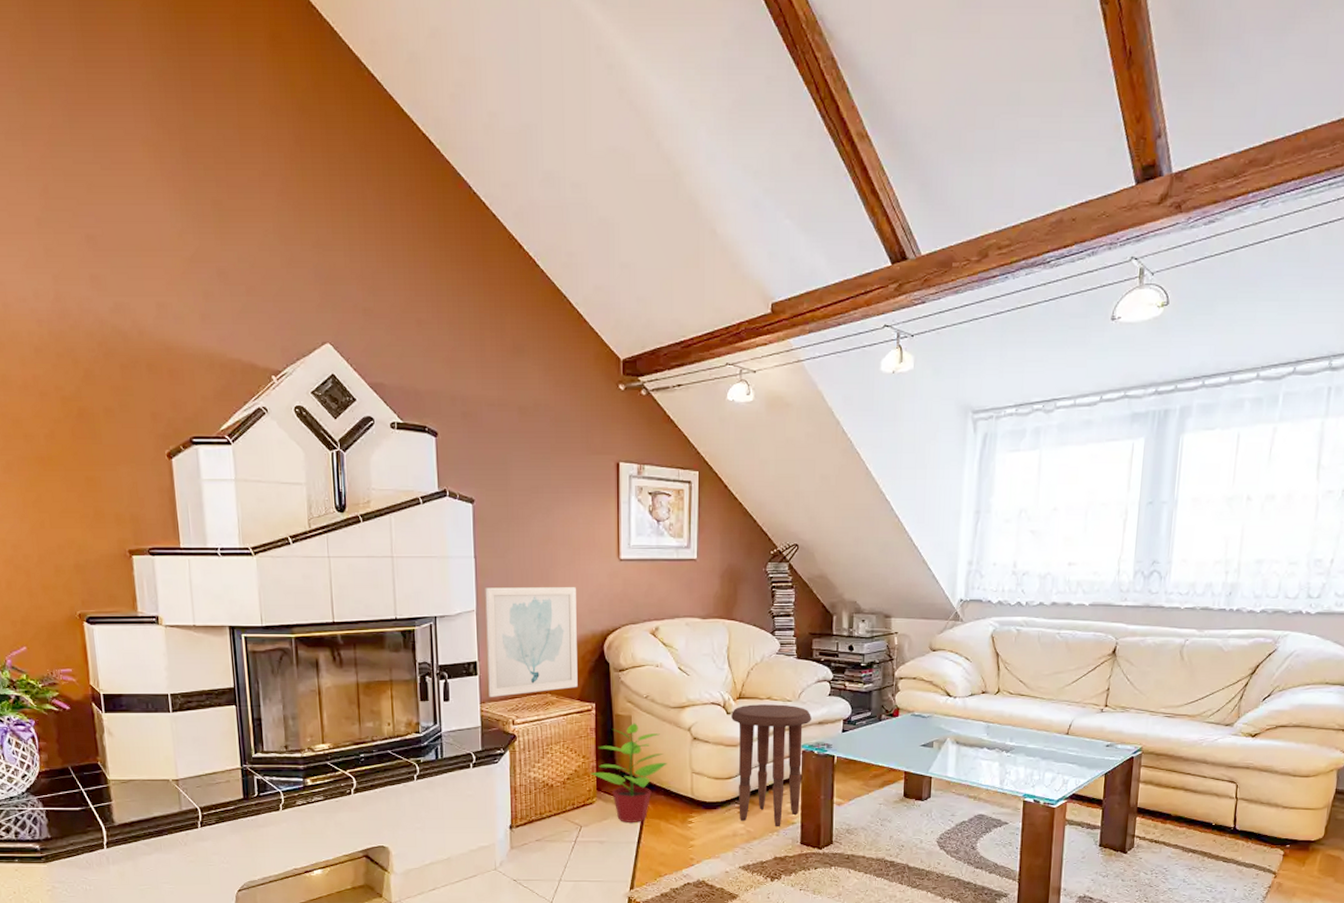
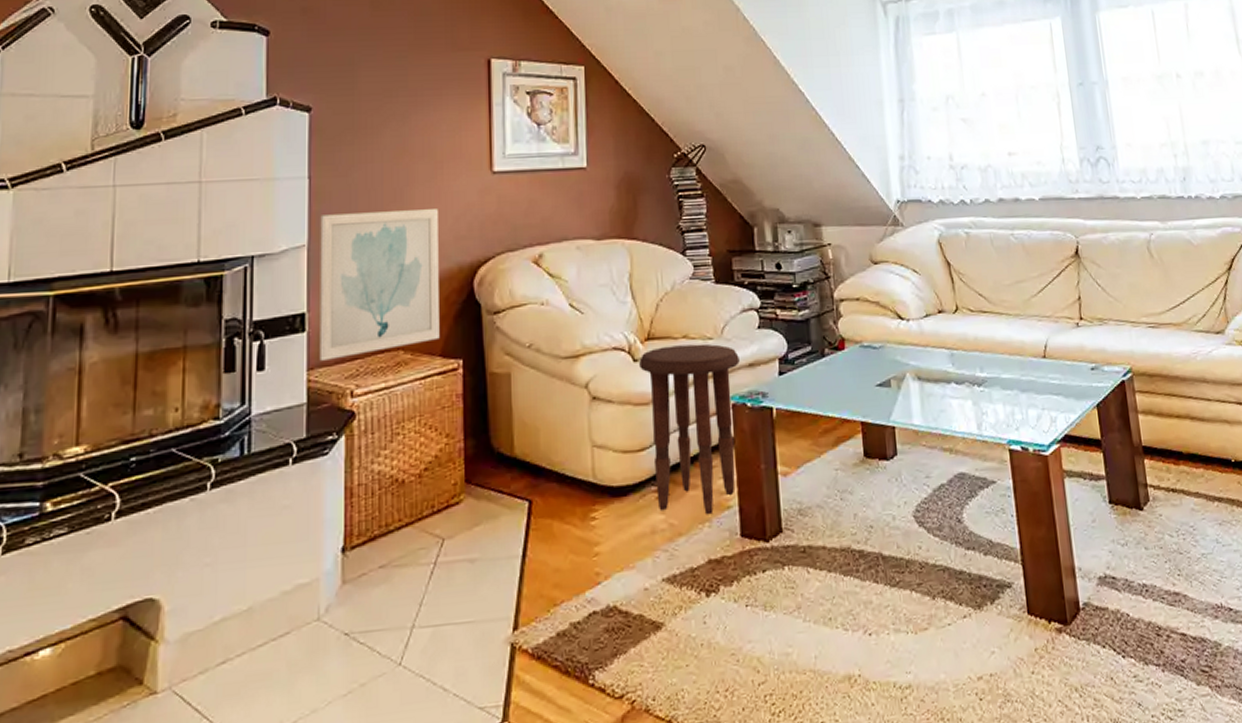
potted plant: present [590,722,667,823] -> none [456,381,559,528]

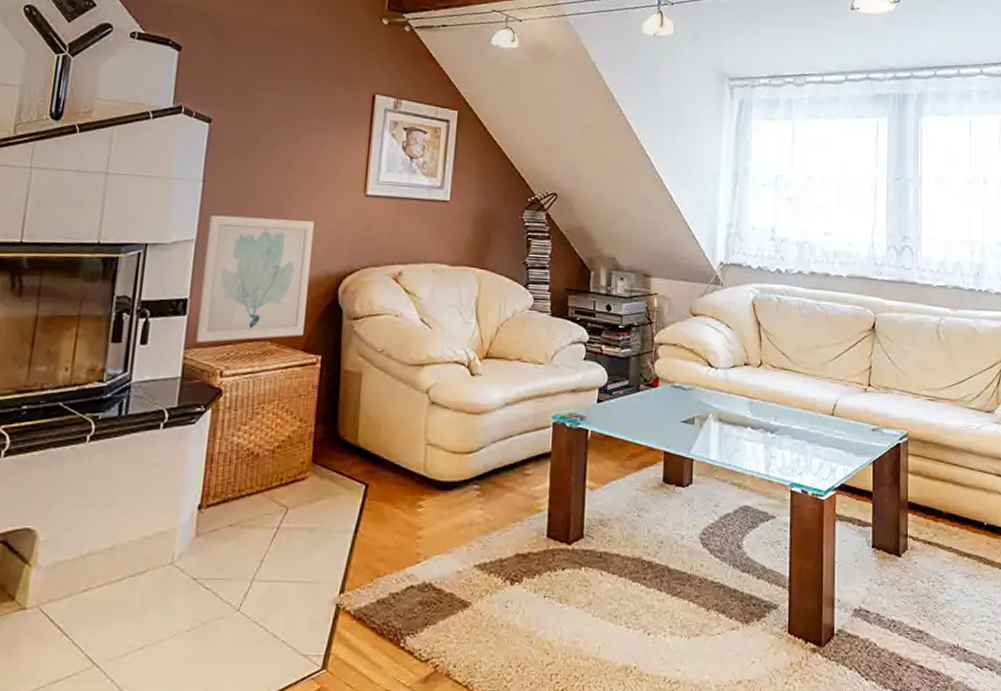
side table: present [639,343,740,515] -> none [476,365,564,516]

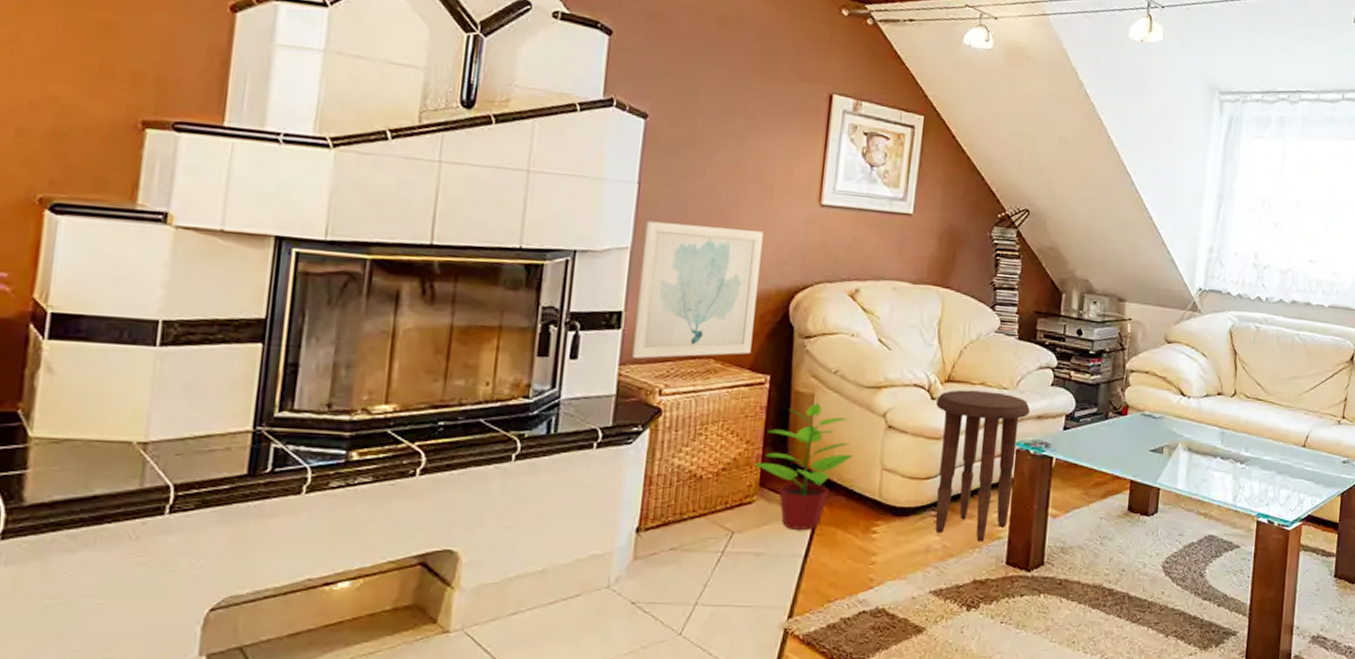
potted plant: none [306,379,399,506] -> present [753,401,853,531]
side table: none [476,365,564,516] -> present [935,390,1030,542]

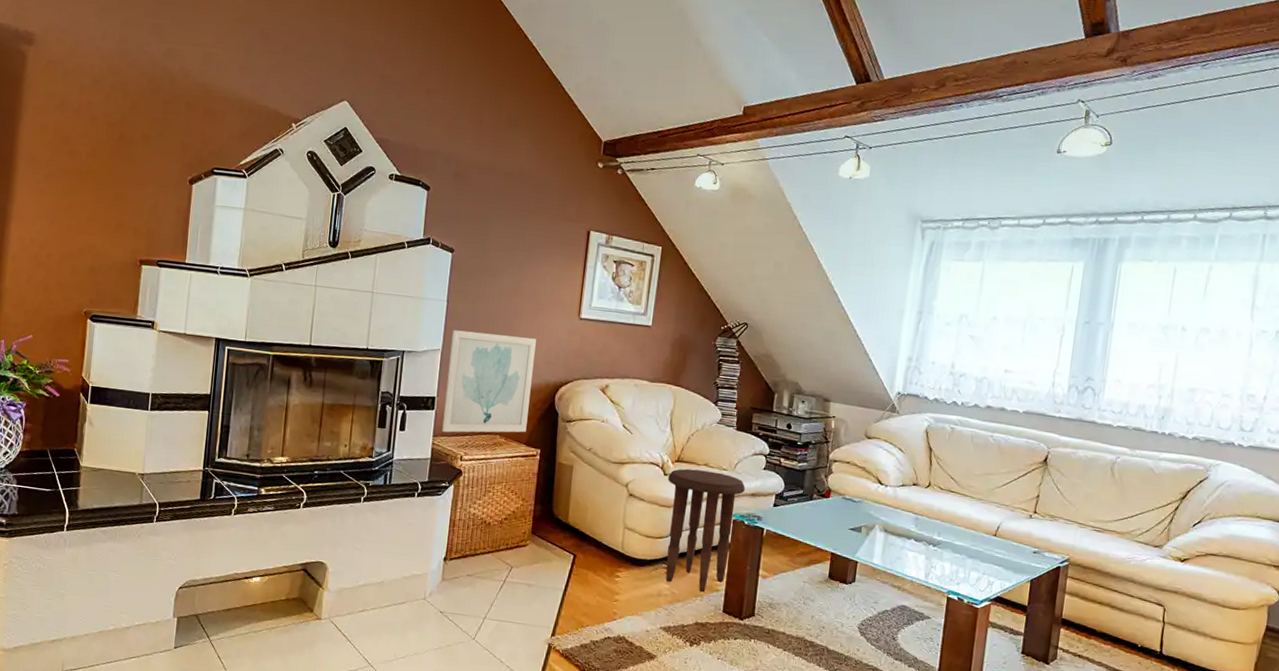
potted plant: present [753,401,853,531] -> none [527,471,602,571]

